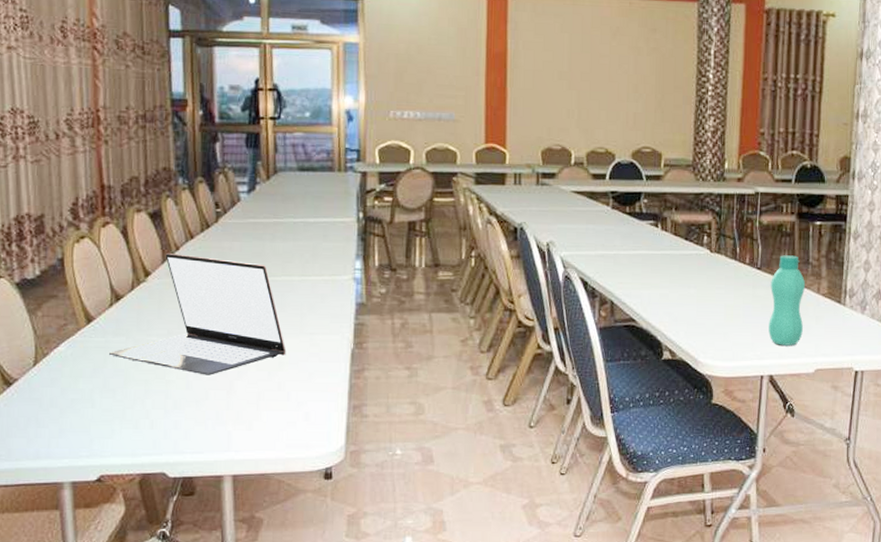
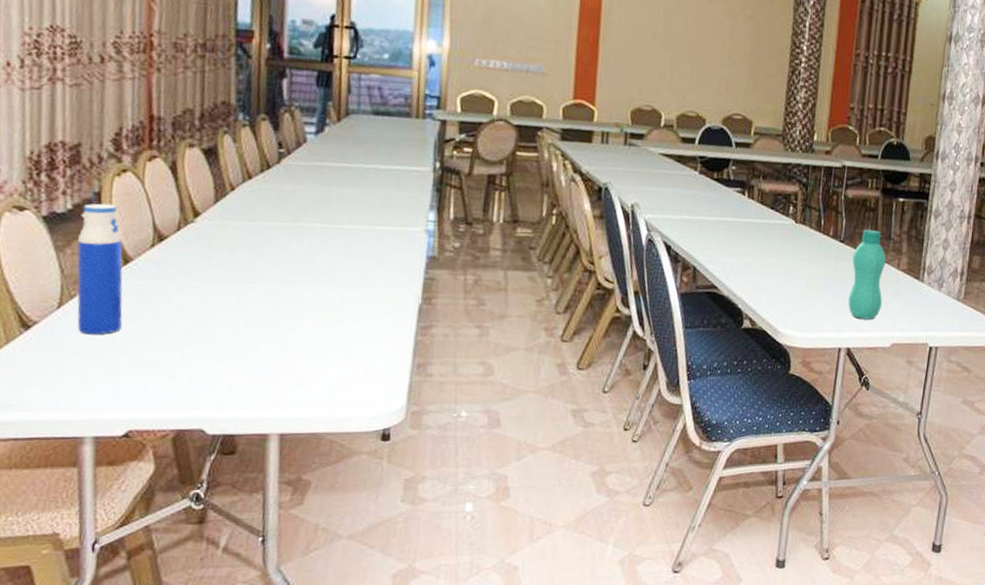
water bottle: none [47,268,89,389] -> present [77,203,123,335]
laptop: present [109,253,286,375] -> none [147,193,348,326]

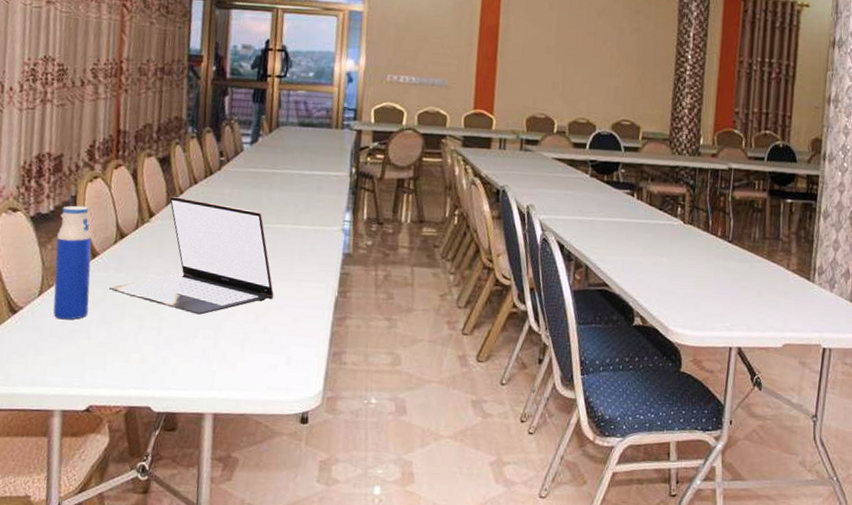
laptop: none [147,193,348,326] -> present [109,197,274,315]
bottle: present [848,229,886,319] -> none [738,230,775,319]

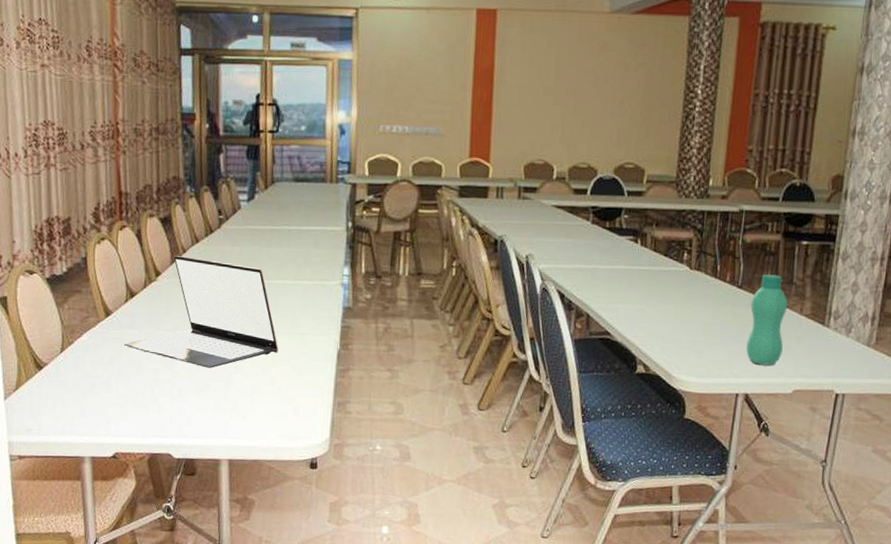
water bottle: present [53,205,92,320] -> none [72,266,107,375]
bottle: none [738,230,775,319] -> present [746,274,787,365]

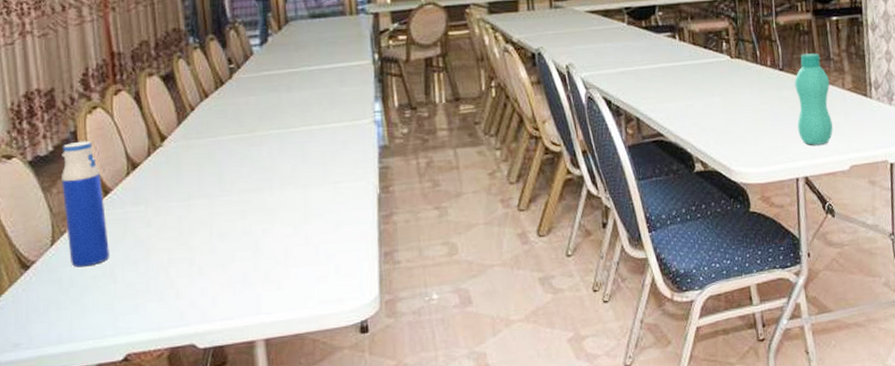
water bottle: none [72,266,107,375] -> present [62,140,109,267]
laptop: present [124,256,279,368] -> none [129,114,311,237]

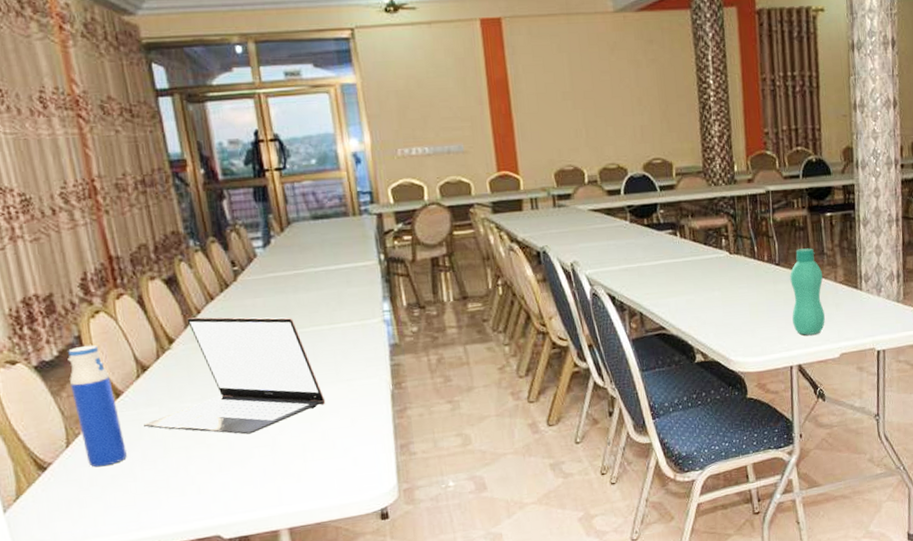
laptop: none [129,114,311,237] -> present [144,317,326,435]

